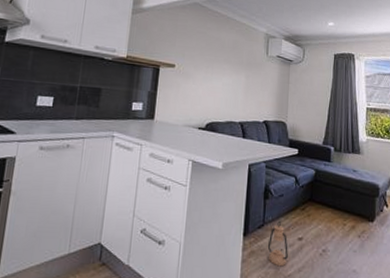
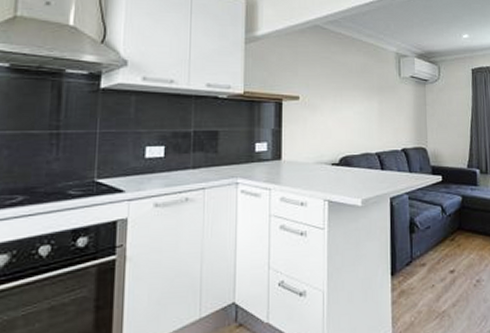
lantern: present [268,220,288,267] -> none [419,254,441,304]

